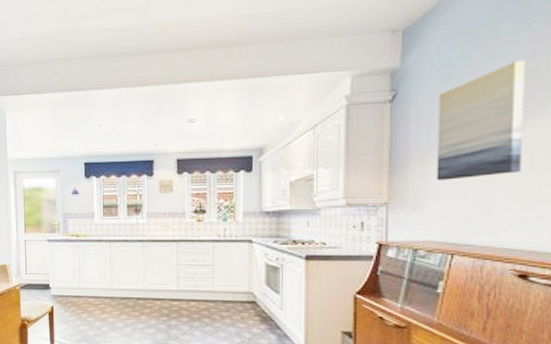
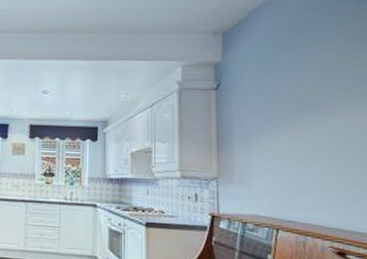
wall art: present [436,59,525,181] -> none [255,64,329,161]

